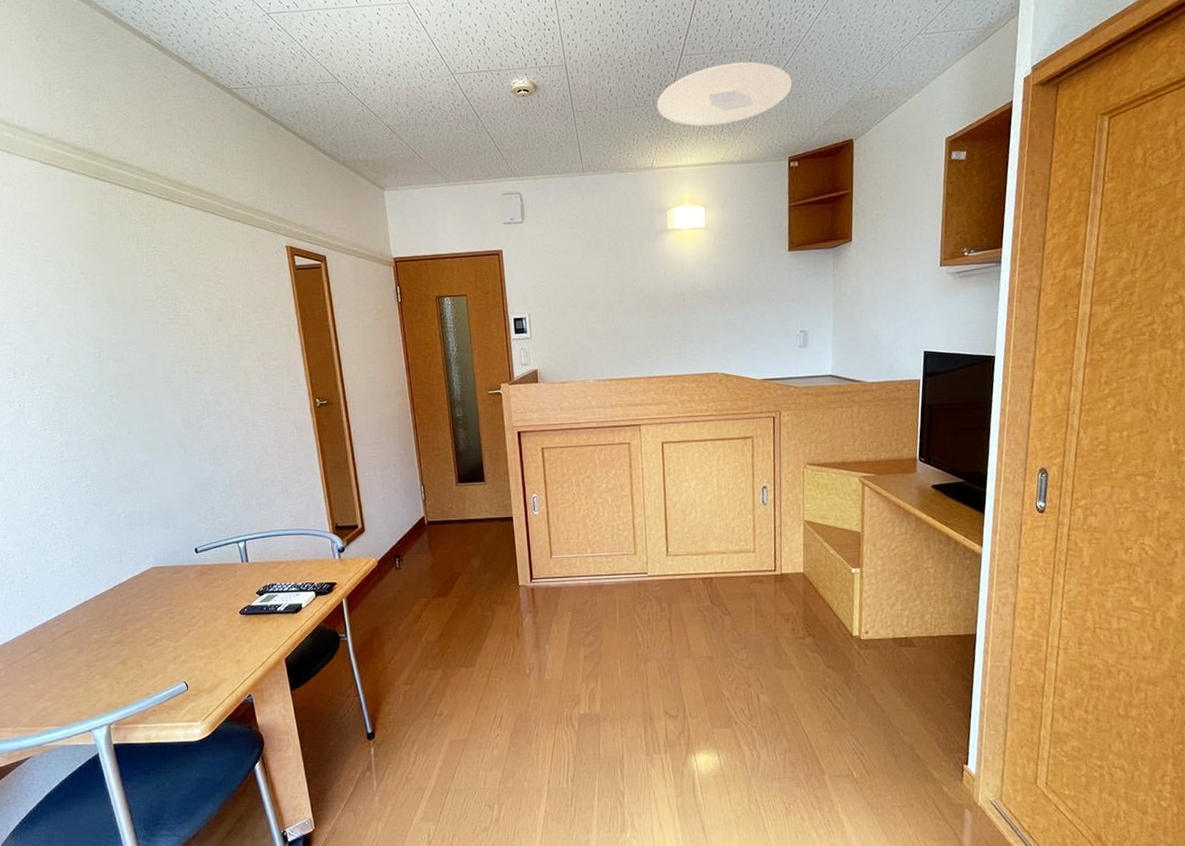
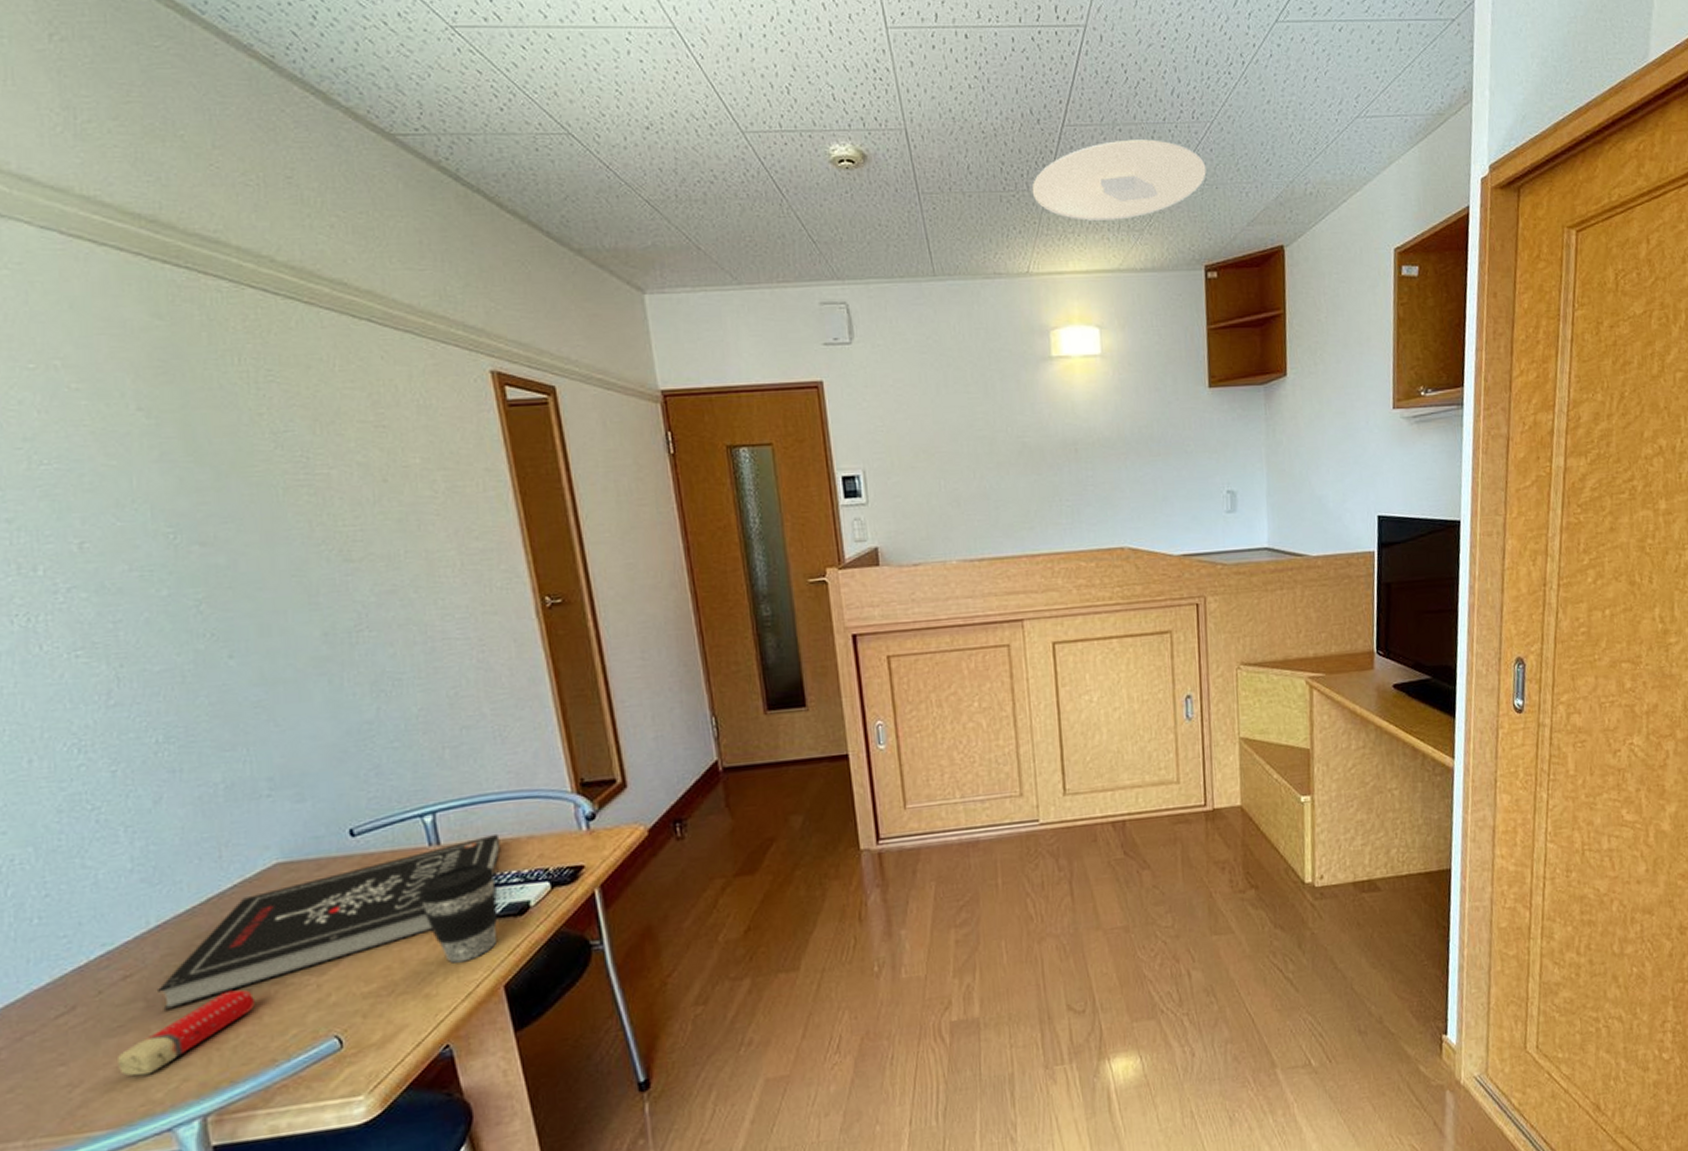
eraser: none [62,646,138,695] -> present [116,989,255,1076]
book: none [85,557,285,656] -> present [158,833,501,1011]
coffee cup: none [235,575,282,641] -> present [418,862,498,963]

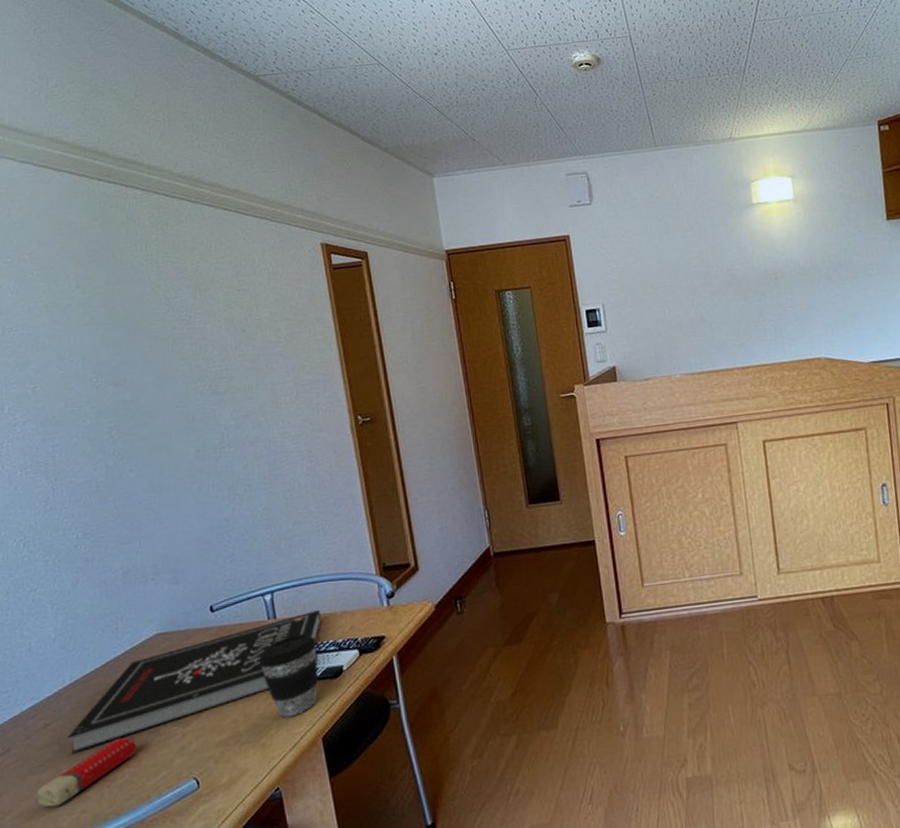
ceiling light: present [1031,139,1206,221] -> none [731,25,875,94]

